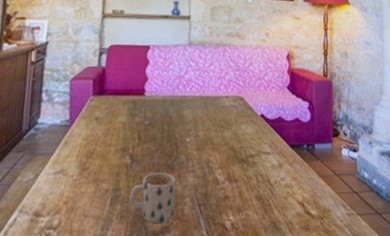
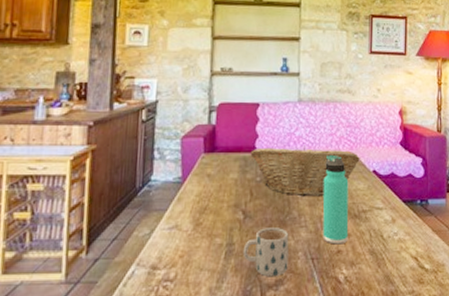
fruit basket: none [139,89,248,141] -> present [250,145,360,197]
thermos bottle: none [210,98,237,190] -> present [322,154,349,245]

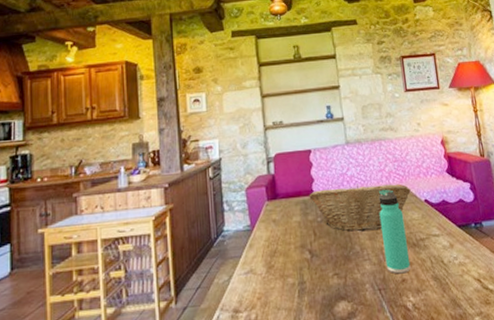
mug: present [242,228,289,277] -> none [314,263,358,311]

